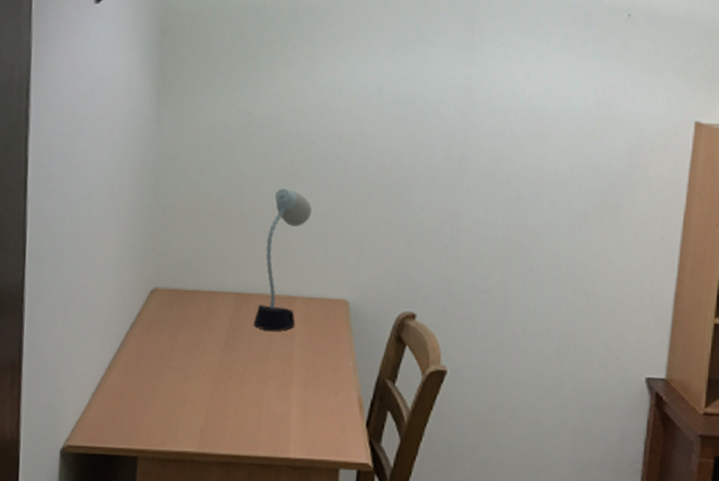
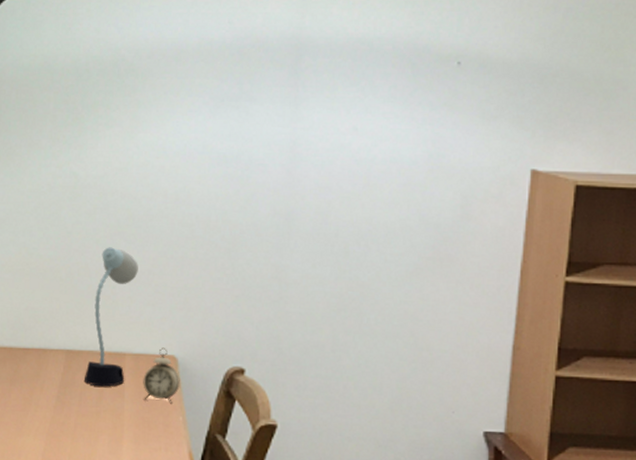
alarm clock: none [313,291,351,349] -> present [143,347,180,404]

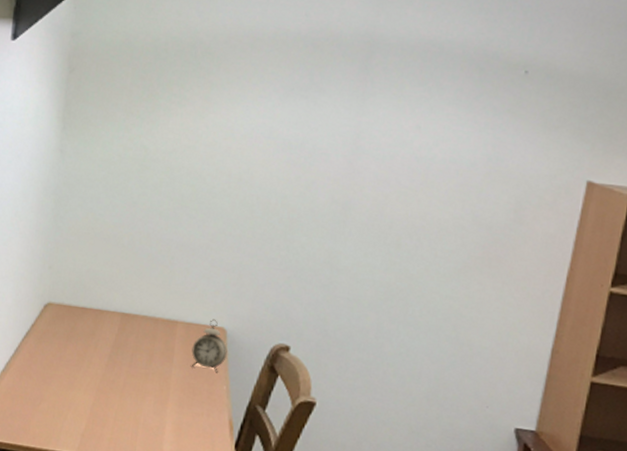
desk lamp: present [83,247,138,387] -> none [136,219,198,351]

